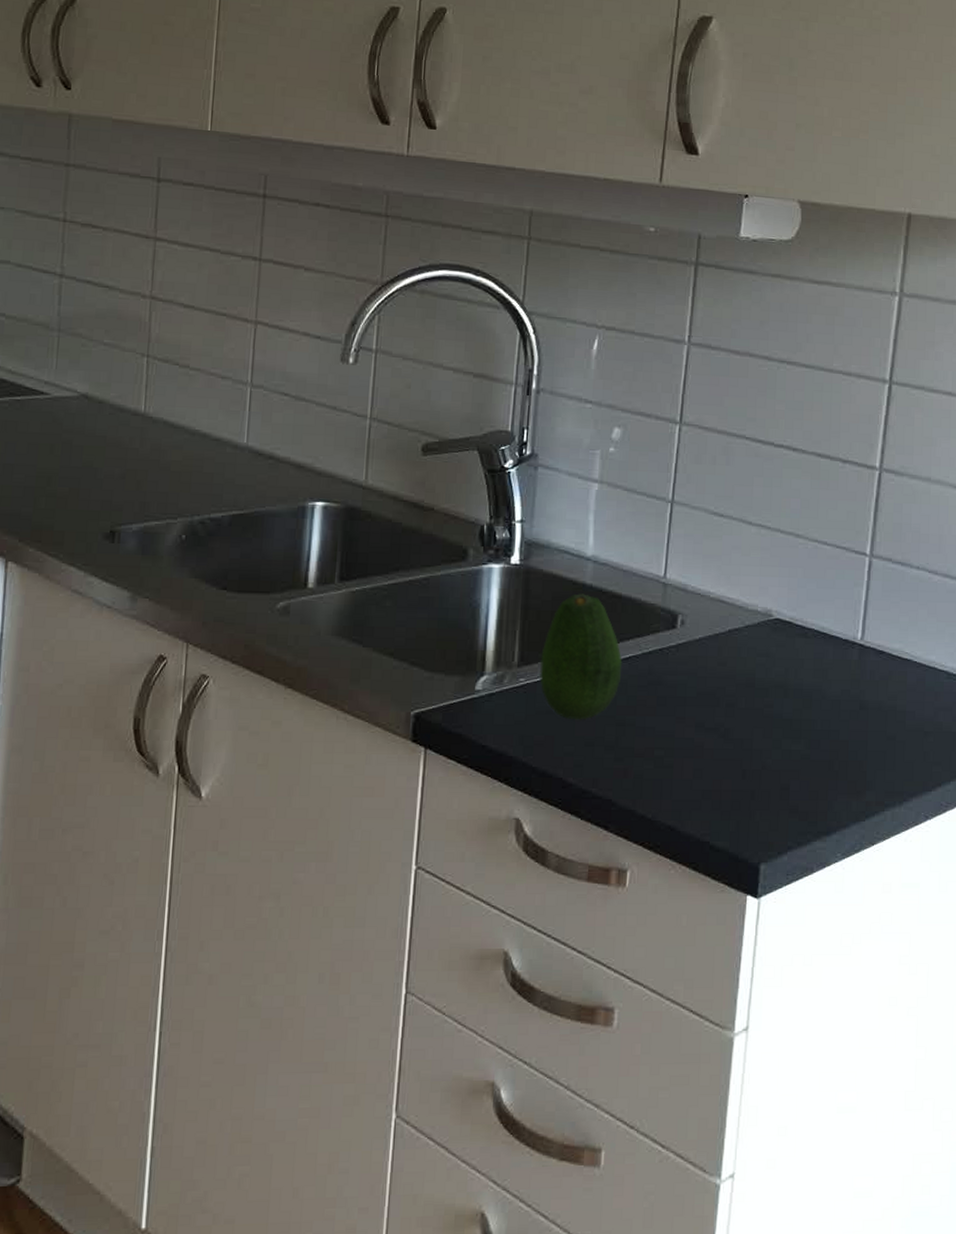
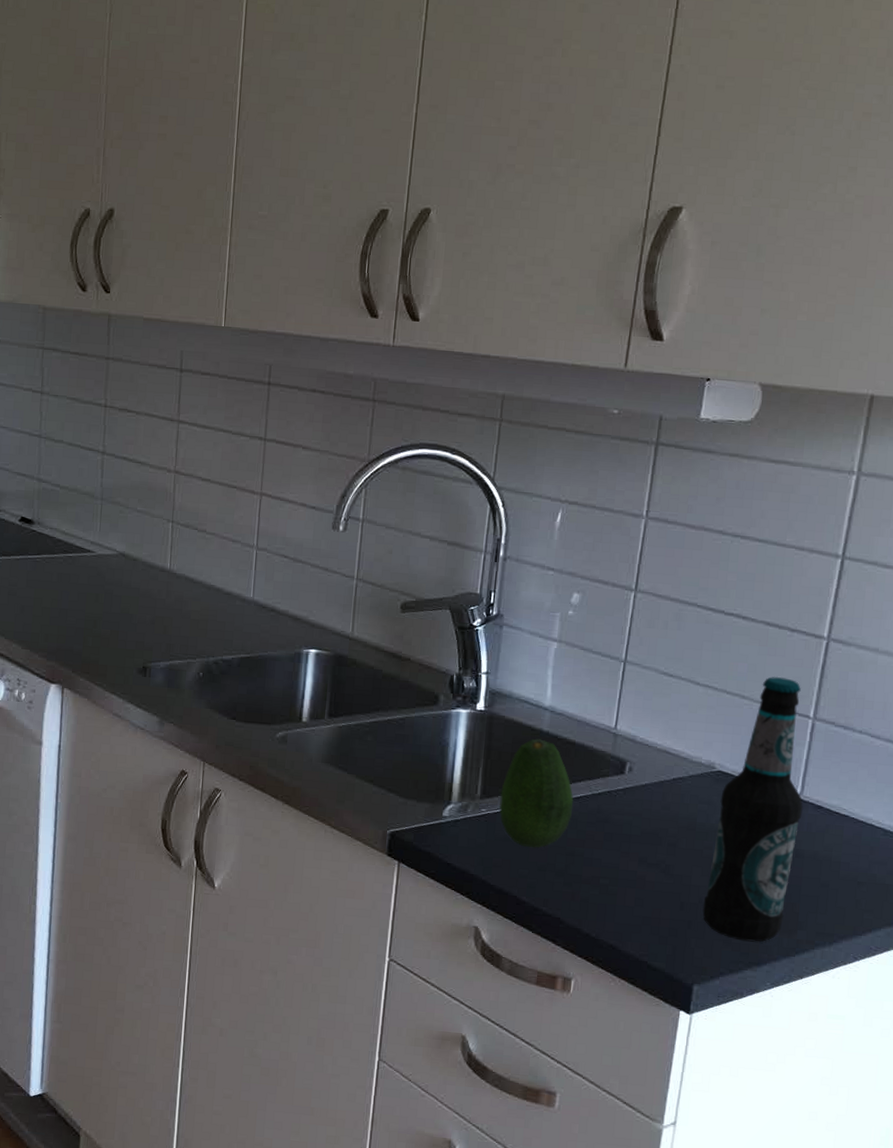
bottle: none [766,511,865,808] -> present [702,676,803,943]

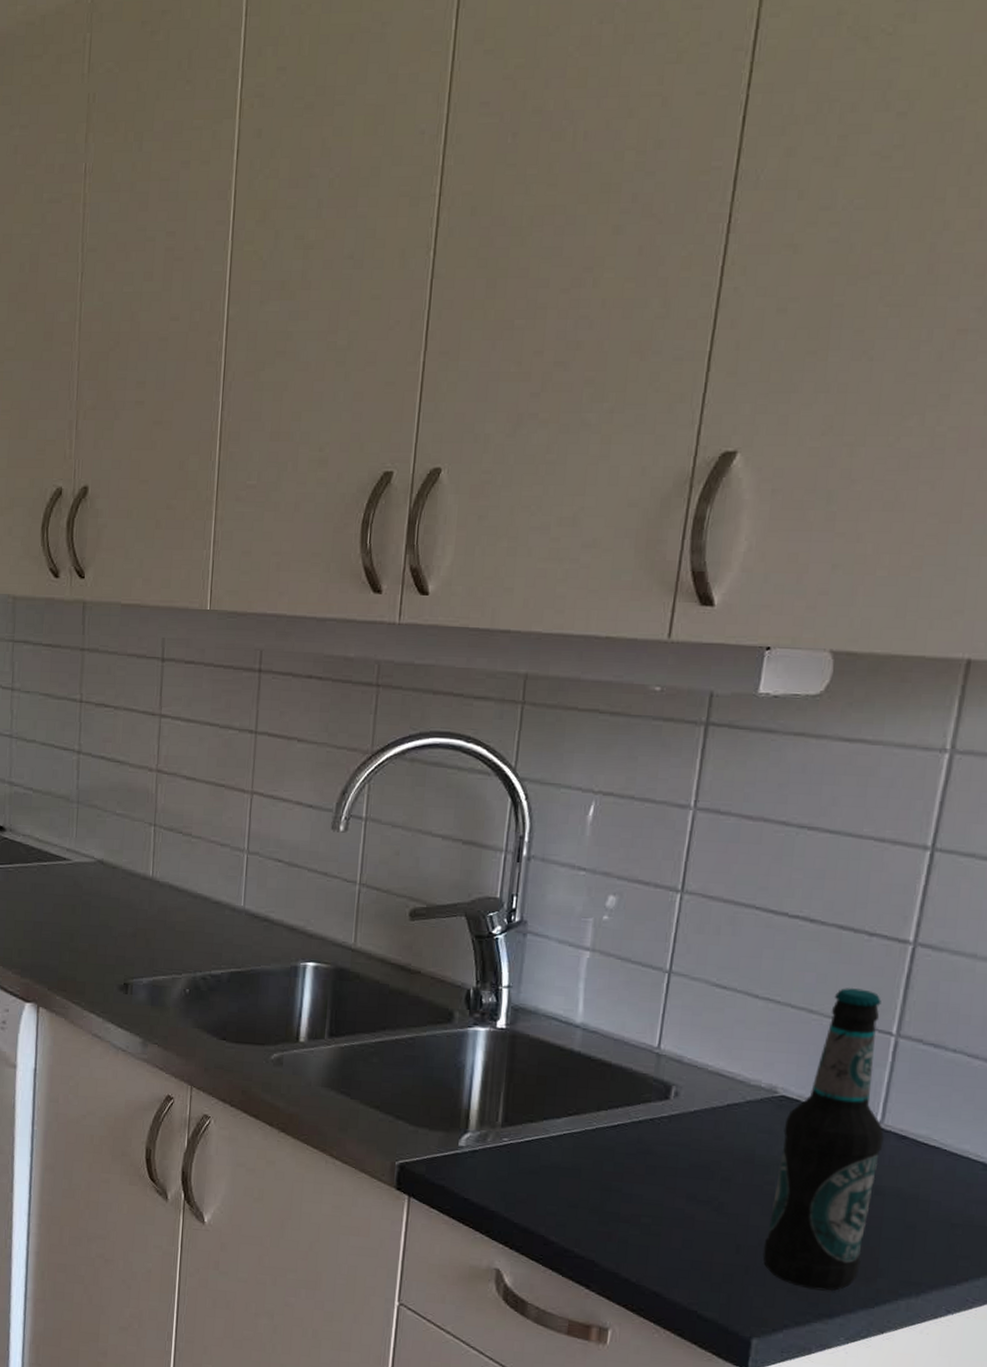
fruit: present [499,739,574,848] -> none [523,1060,610,1182]

